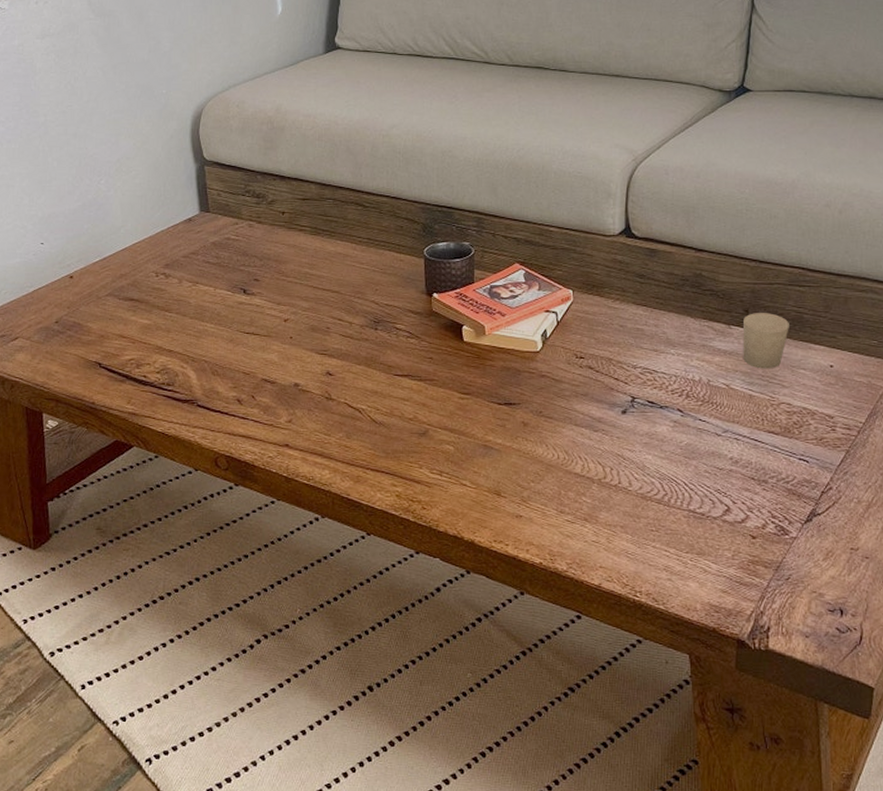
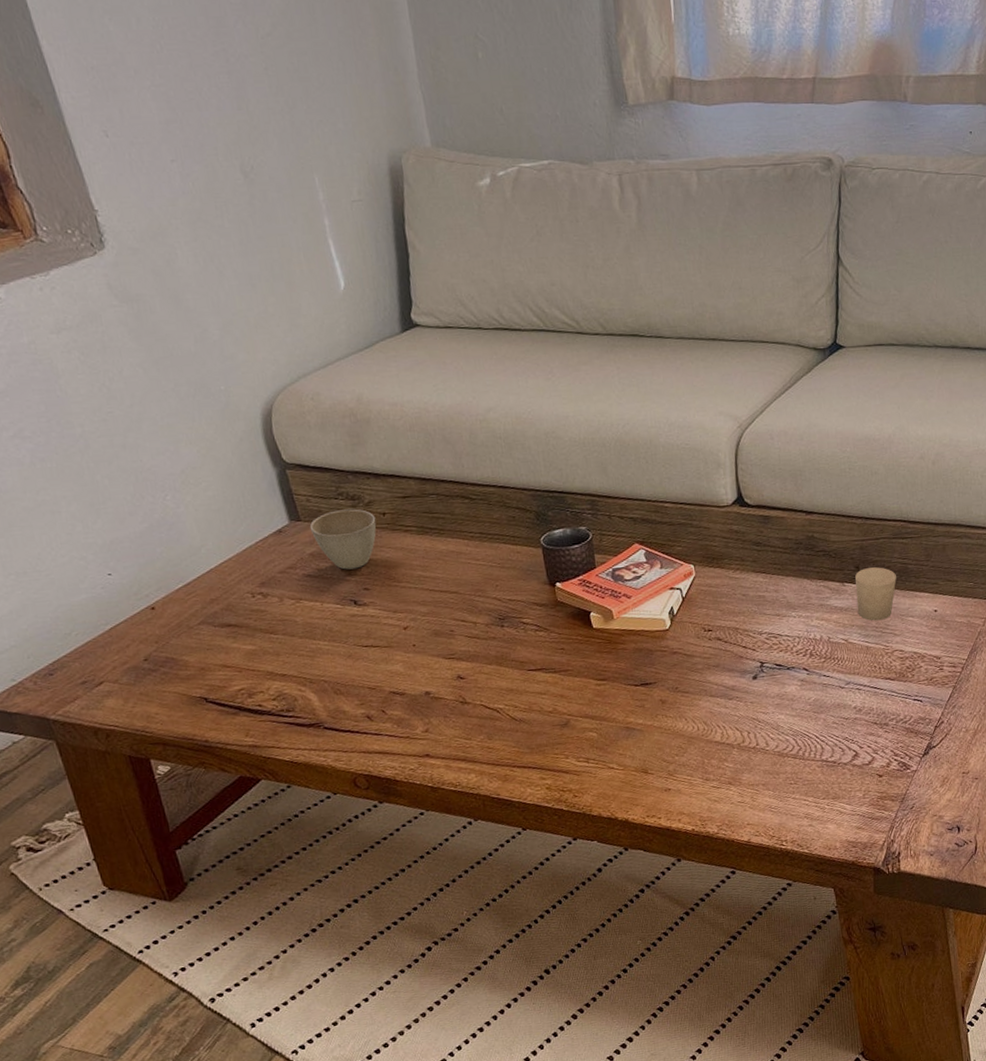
cup: none [216,206,275,260] -> present [309,509,377,570]

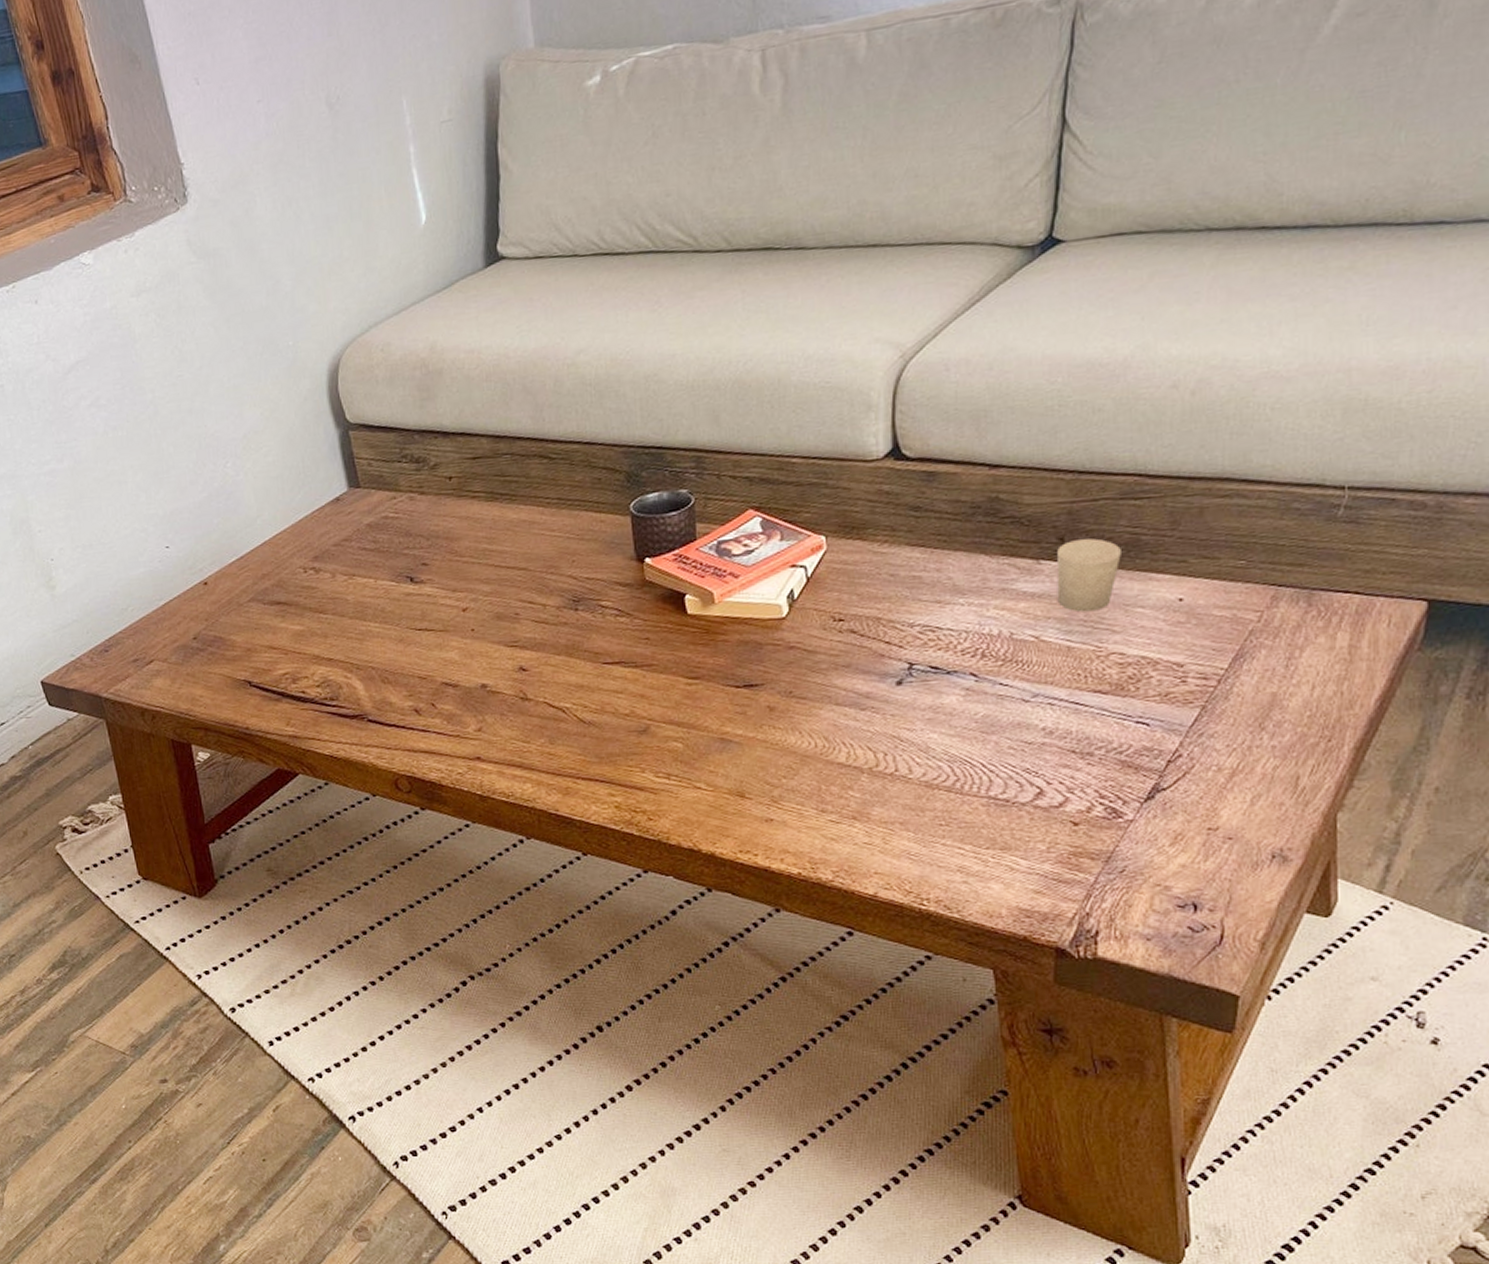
cup: present [309,509,377,570] -> none [369,473,441,542]

